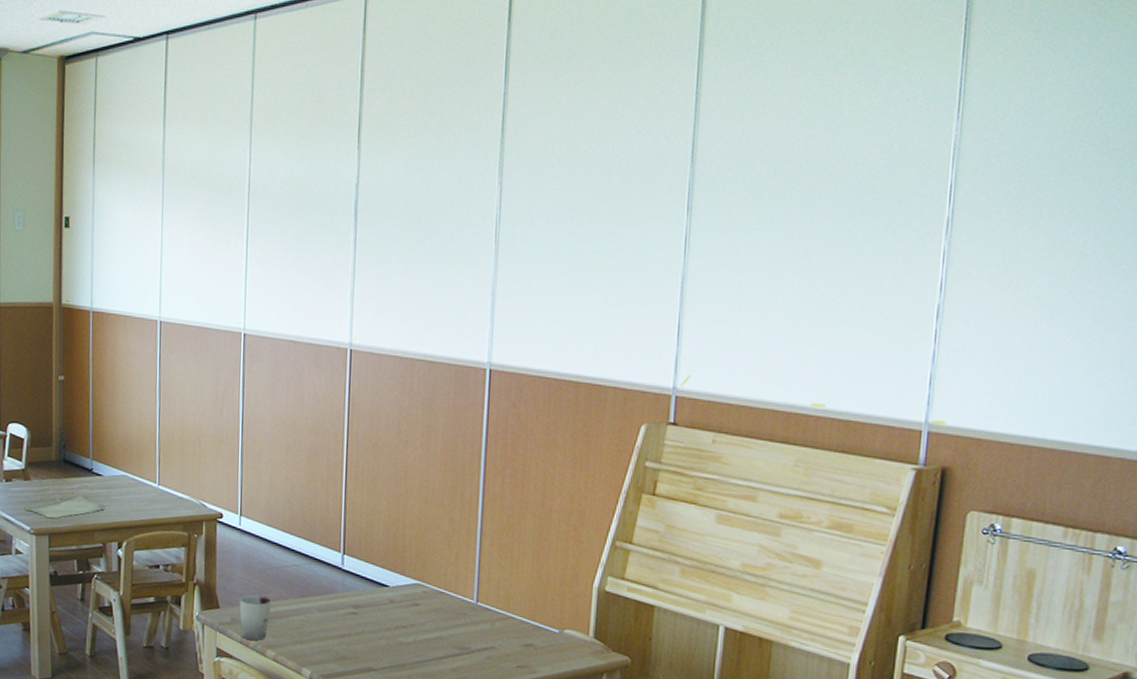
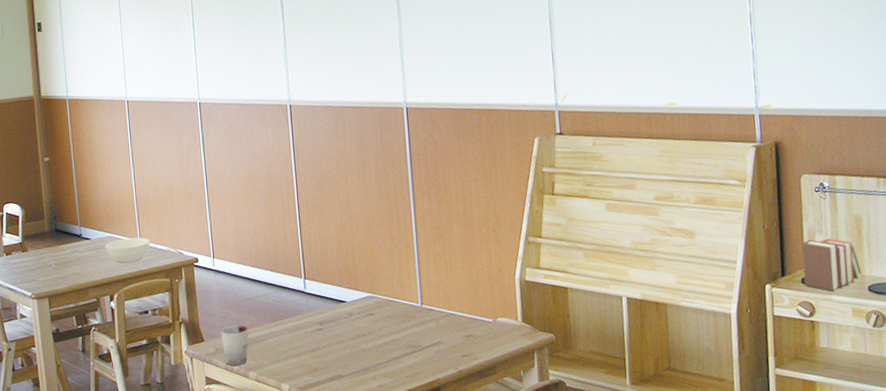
parchment: present [24,496,108,519] -> none [24,259,98,283]
bowl: none [117,480,171,509] -> present [104,237,151,263]
books: none [948,590,1024,655] -> present [802,238,862,291]

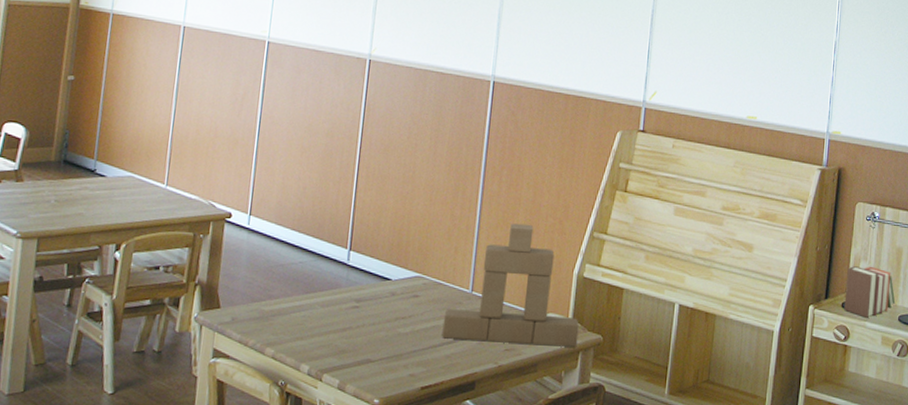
bowl: present [104,237,151,263] -> none [121,180,180,209]
cup: present [219,325,249,366] -> none [239,293,276,340]
toy blocks: none [400,237,531,350] -> present [442,223,579,347]

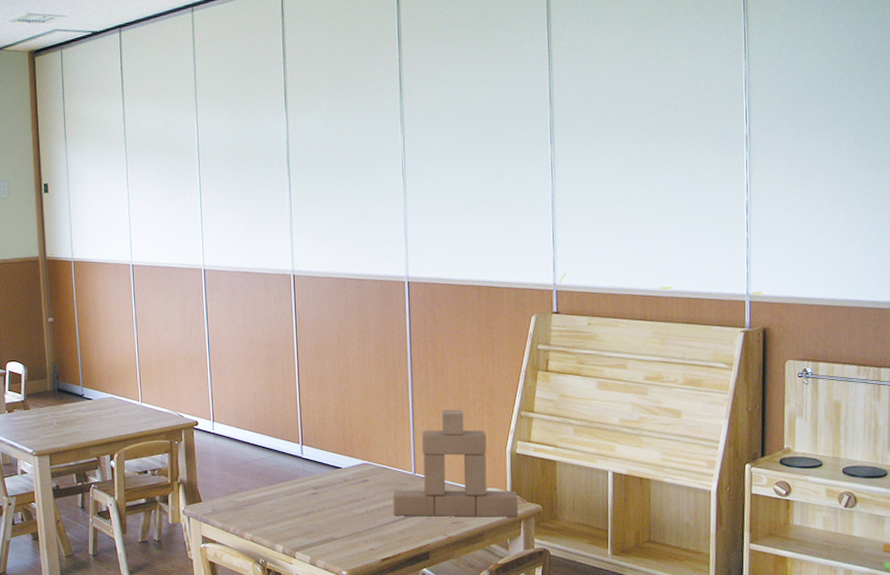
books: present [844,266,896,318] -> none [782,421,838,472]

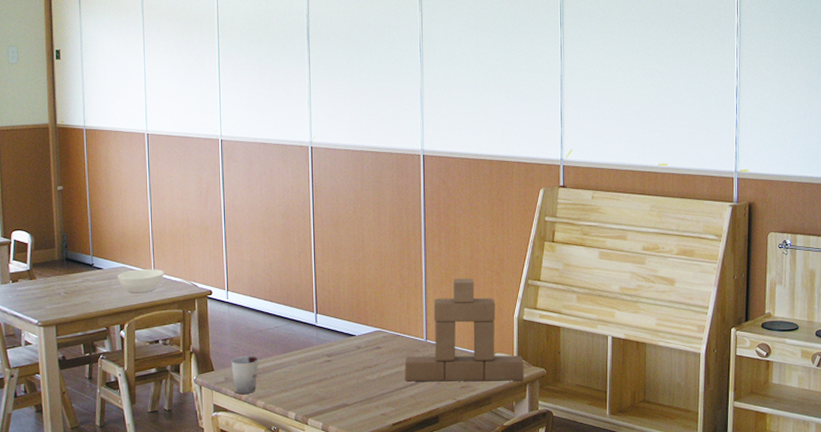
bowl: none [106,399,152,424] -> present [117,269,165,294]
cup: none [217,487,246,527] -> present [230,355,259,395]

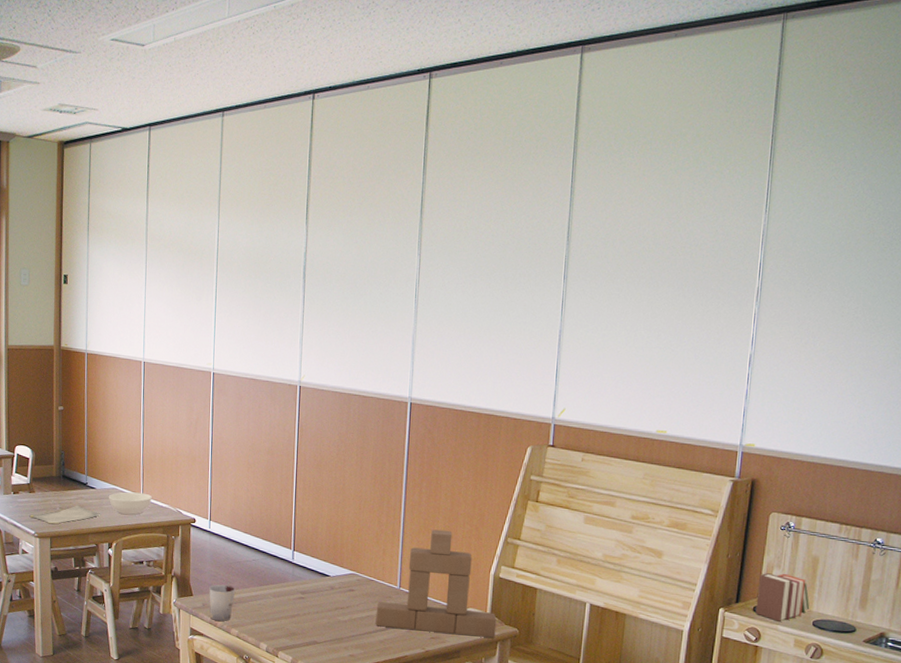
parchment: none [31,288,109,311] -> present [29,505,100,524]
books: none [764,289,812,335] -> present [755,573,810,622]

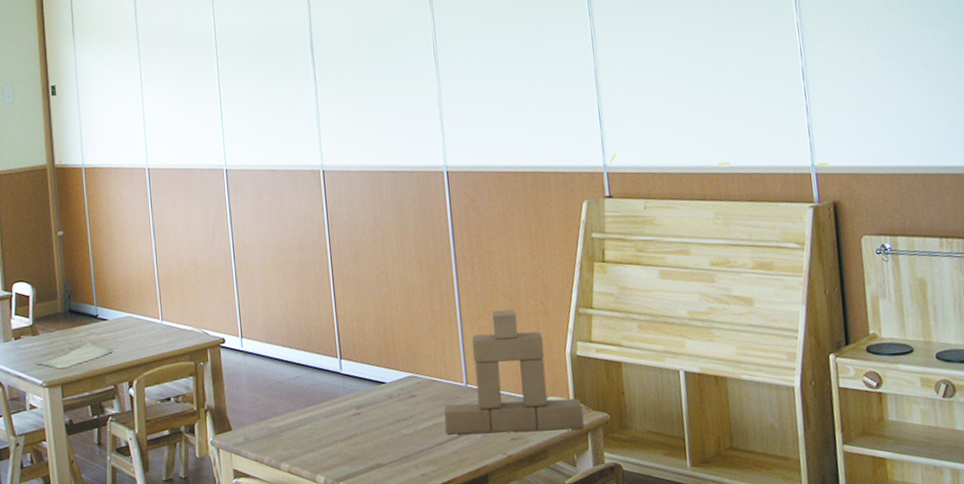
bowl: present [108,492,153,515] -> none [123,317,174,346]
cup: present [208,584,236,622] -> none [248,411,281,457]
books: present [755,573,810,622] -> none [865,303,929,360]

